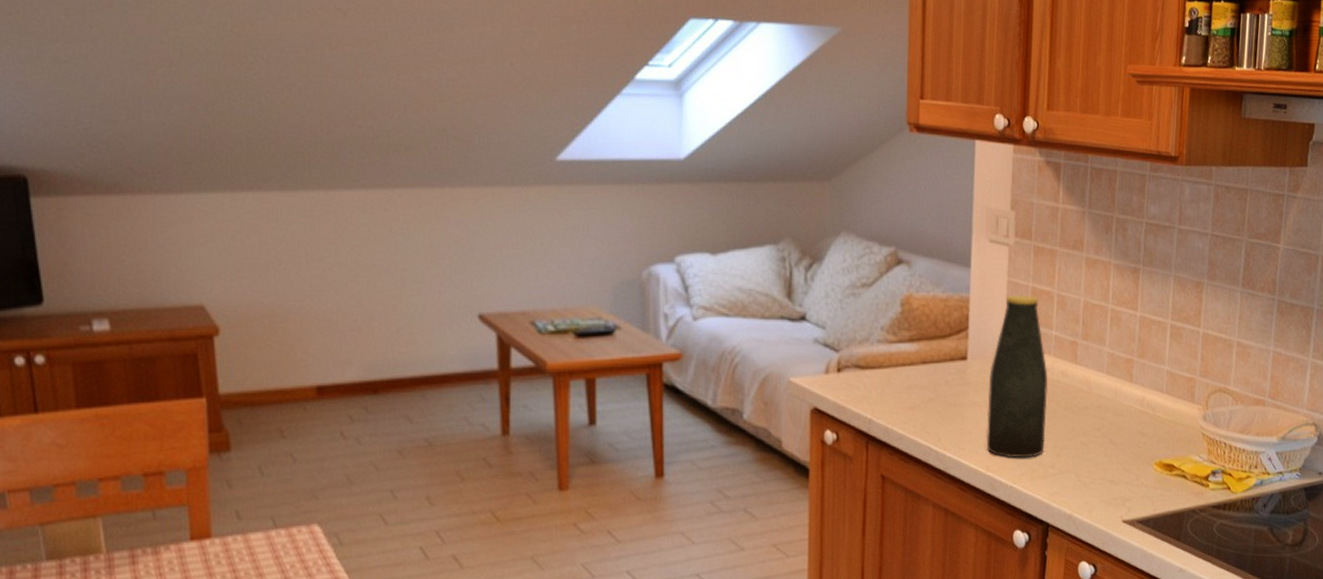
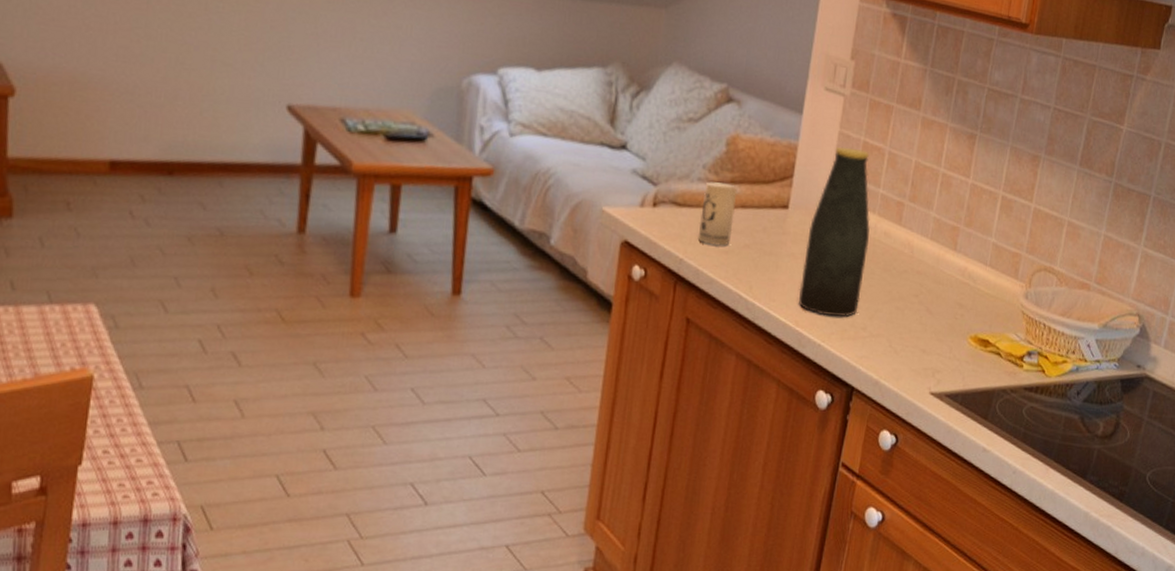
candle: none [883,342,917,403] -> present [697,182,738,246]

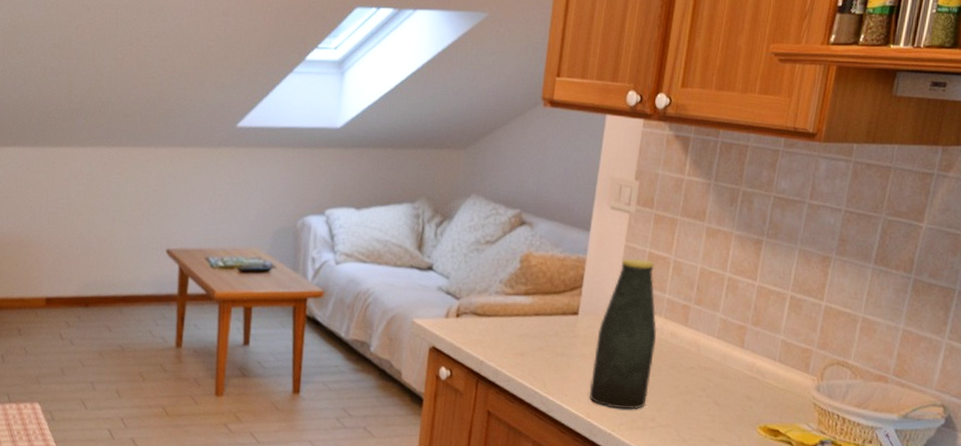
candle: present [697,182,738,246] -> none [496,294,531,349]

